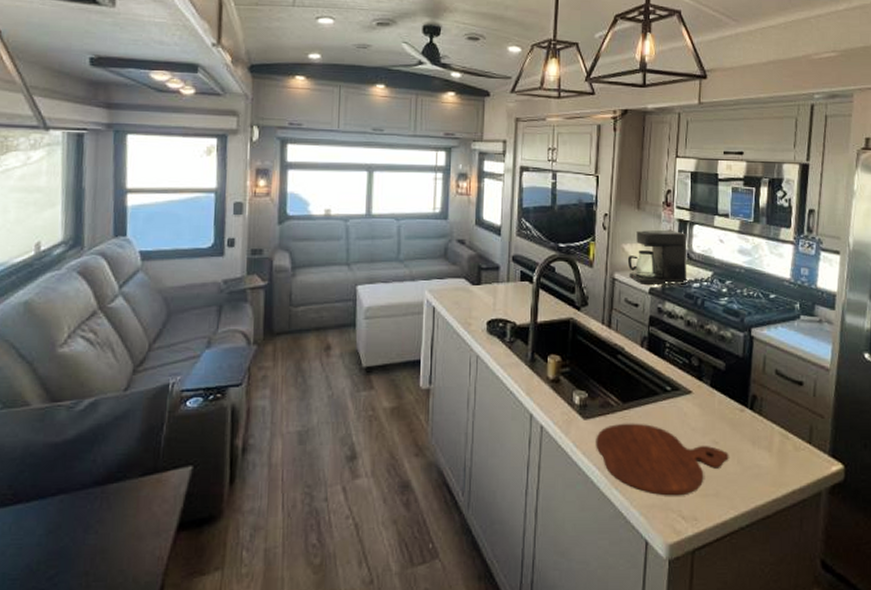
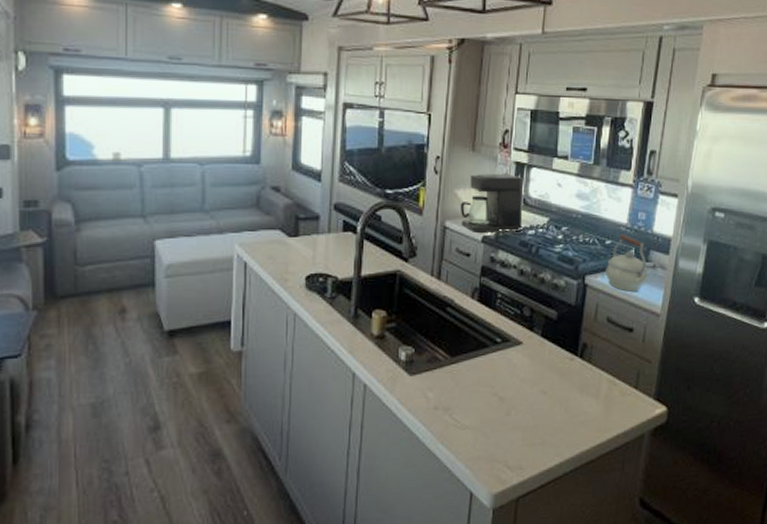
cutting board: present [596,423,729,496] -> none [422,376,557,447]
kettle: none [771,288,816,345] -> present [605,234,649,292]

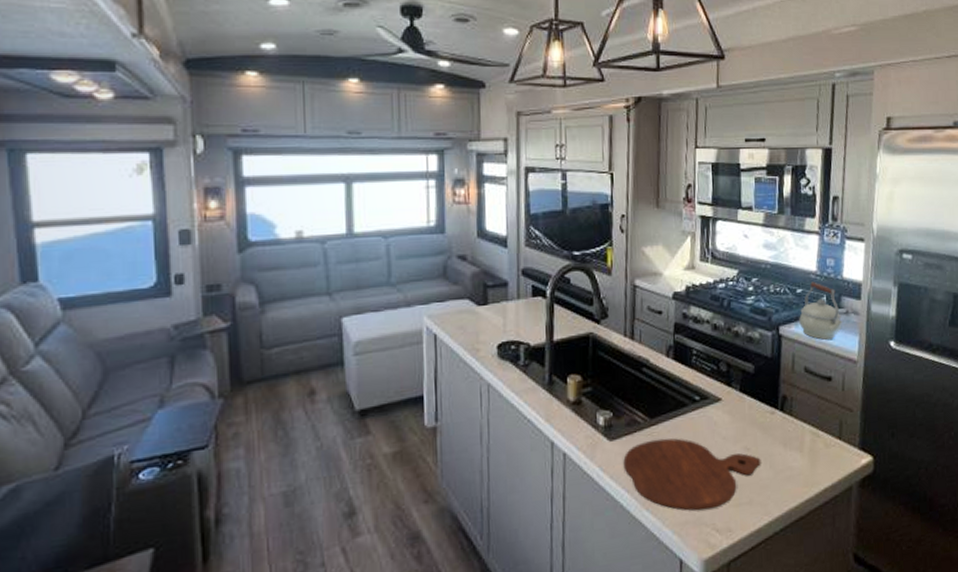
cutting board: none [422,376,557,447] -> present [623,438,761,510]
coffee maker: present [460,174,523,232] -> none [648,228,712,289]

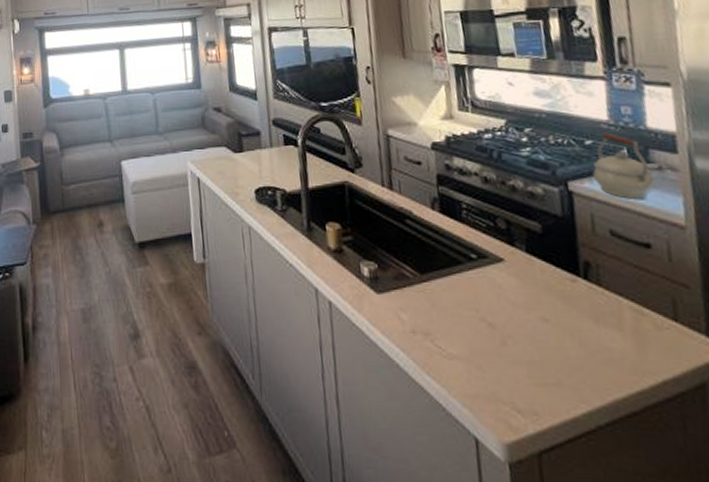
cutting board: present [623,438,761,510] -> none [394,297,567,384]

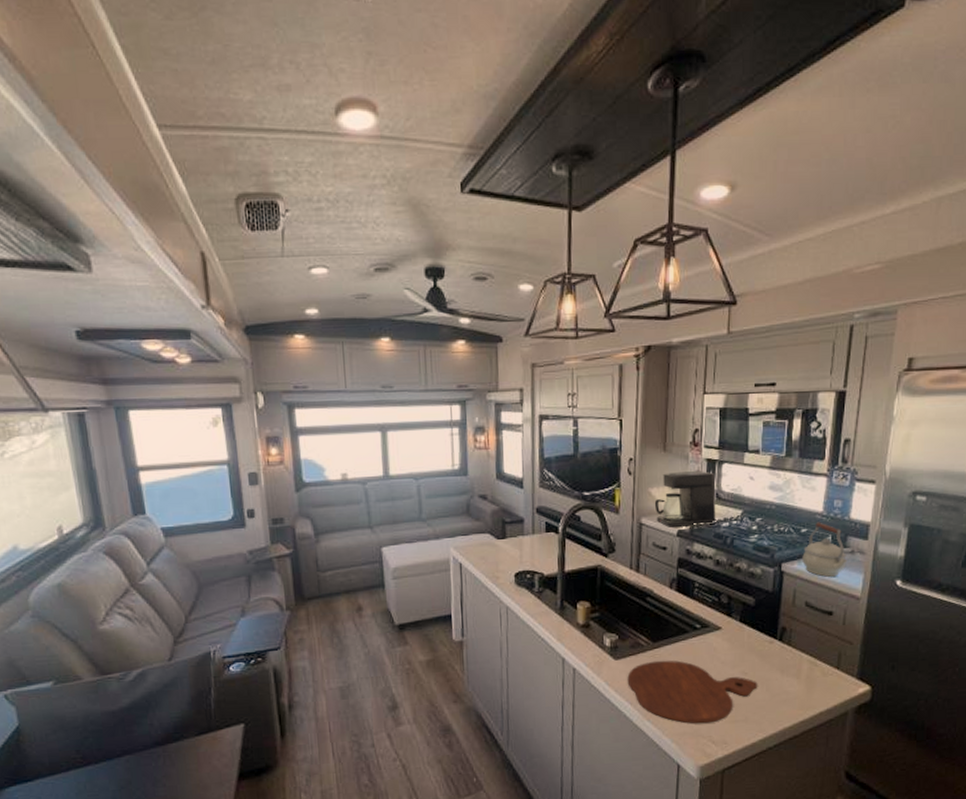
cutting board: none [394,297,567,384] -> present [627,660,758,724]
coffee maker: none [400,77,476,140] -> present [654,471,716,527]

